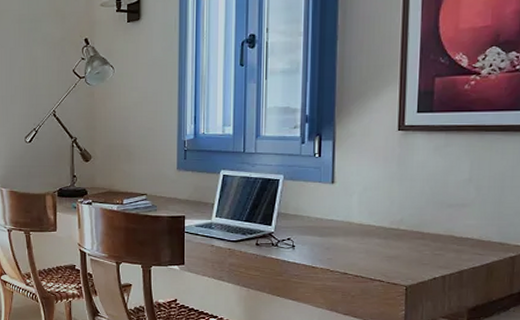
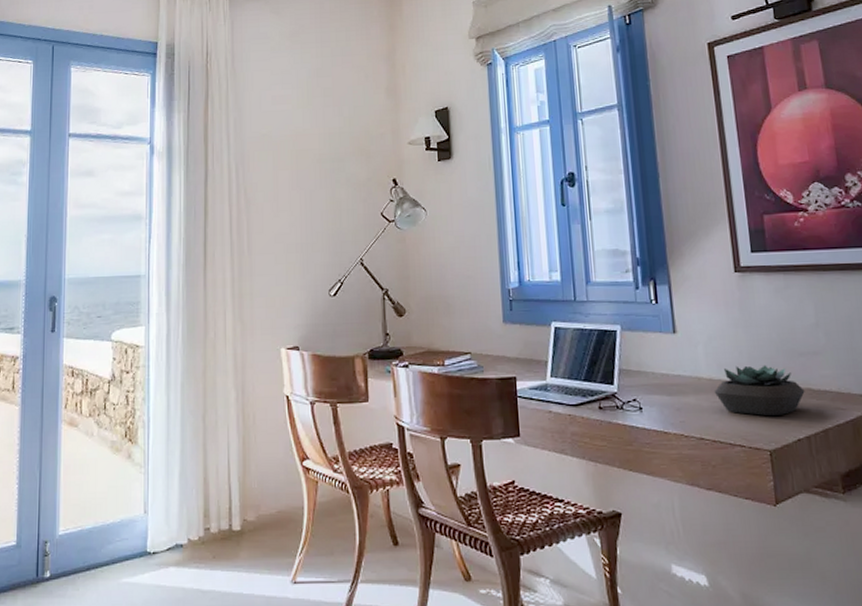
succulent plant: none [362,213,447,257] -> present [714,365,805,416]

